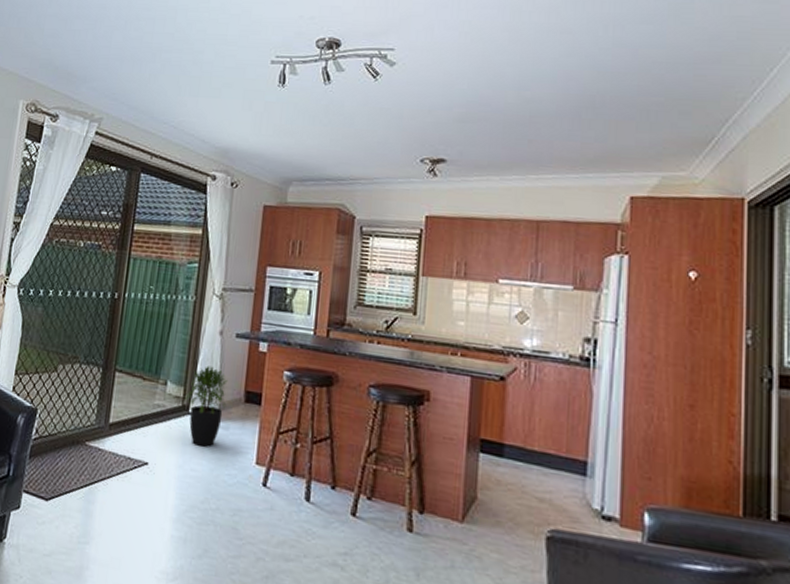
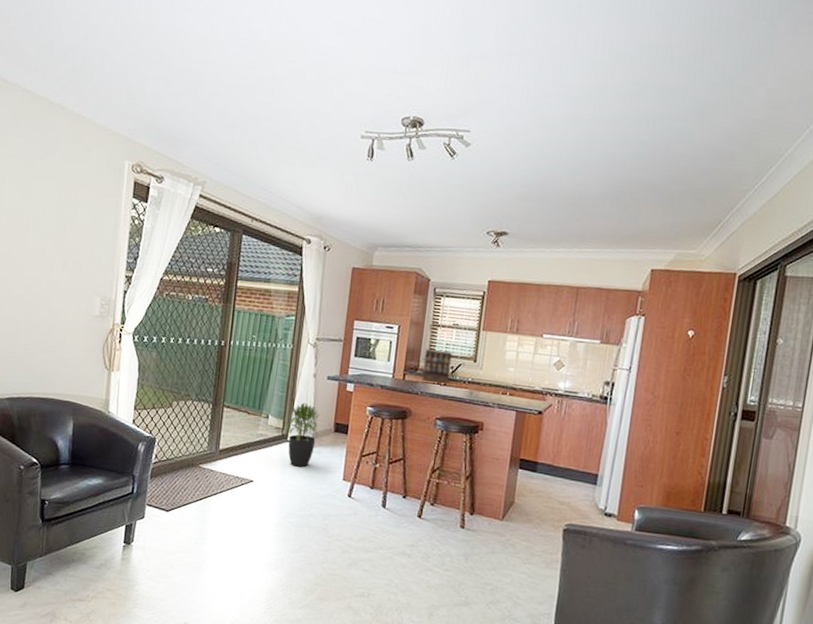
spice rack: none [350,300,387,342] -> present [422,349,453,384]

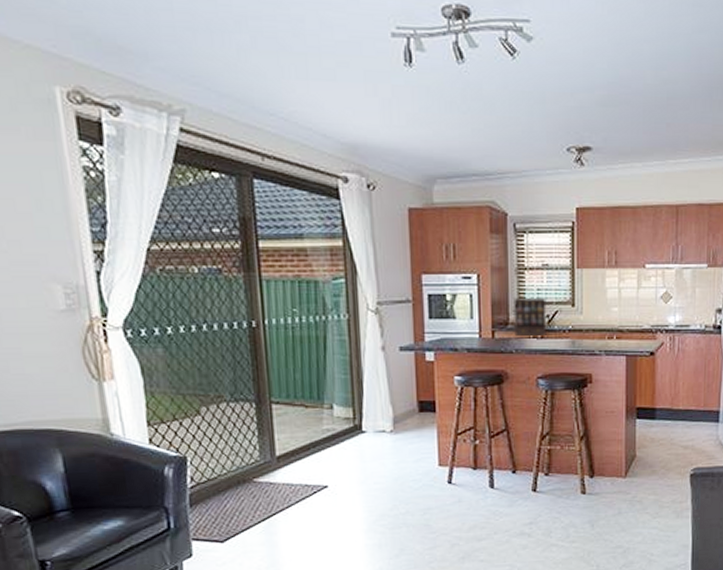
potted plant: present [284,402,320,467] -> none [355,383,401,460]

